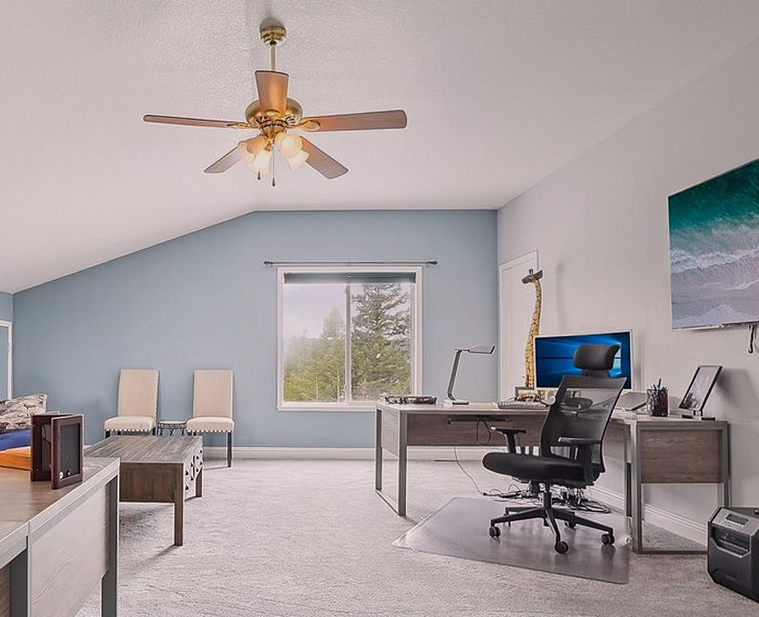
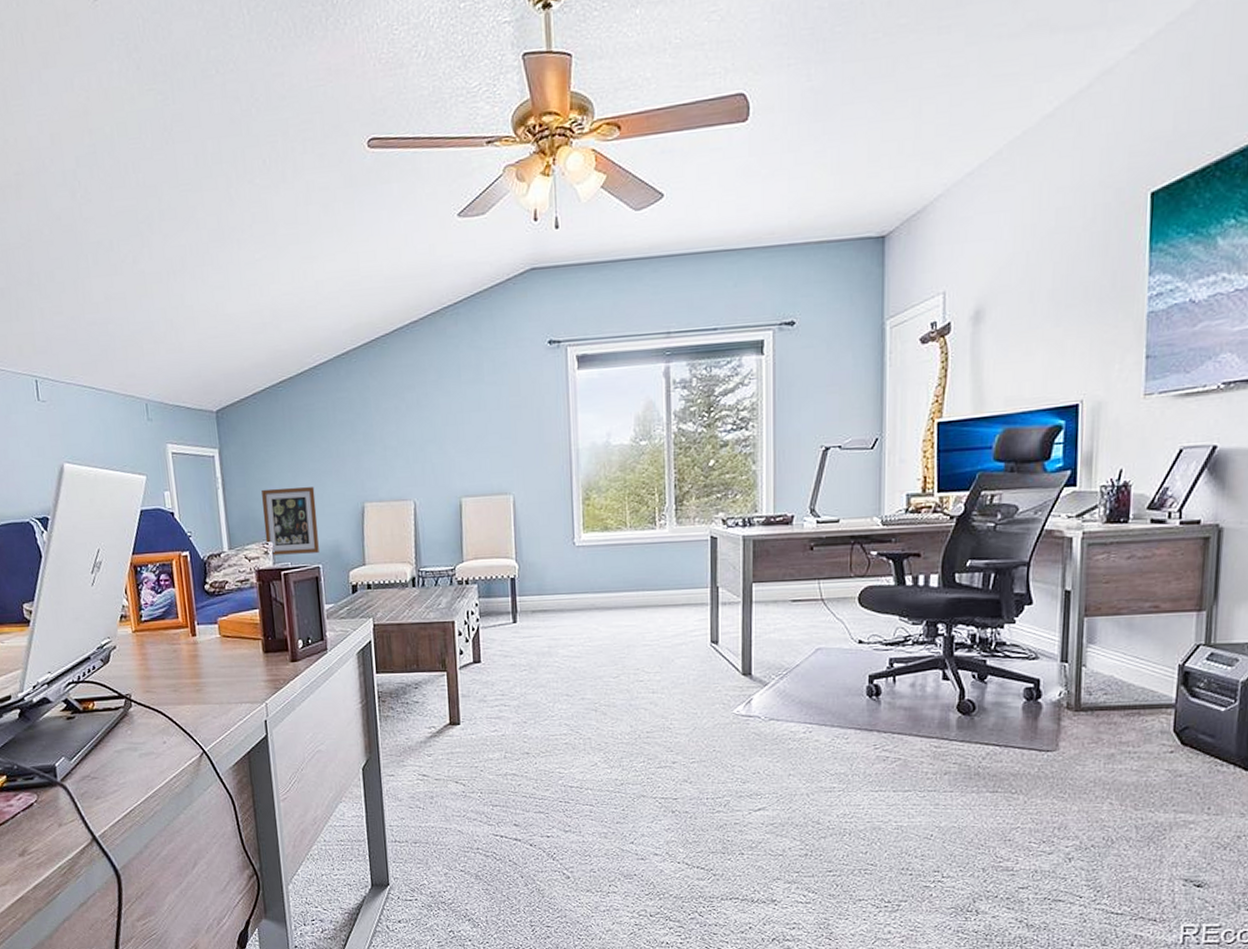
wall art: none [41,354,84,405] -> present [262,487,319,555]

